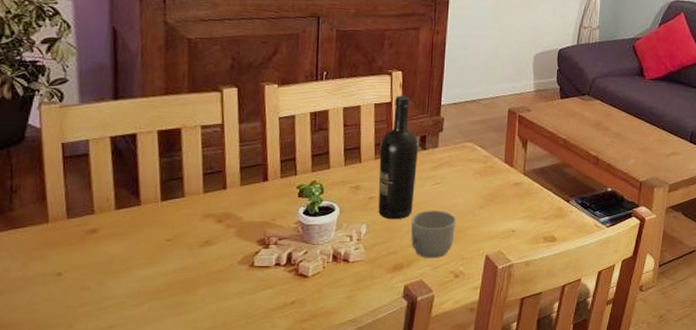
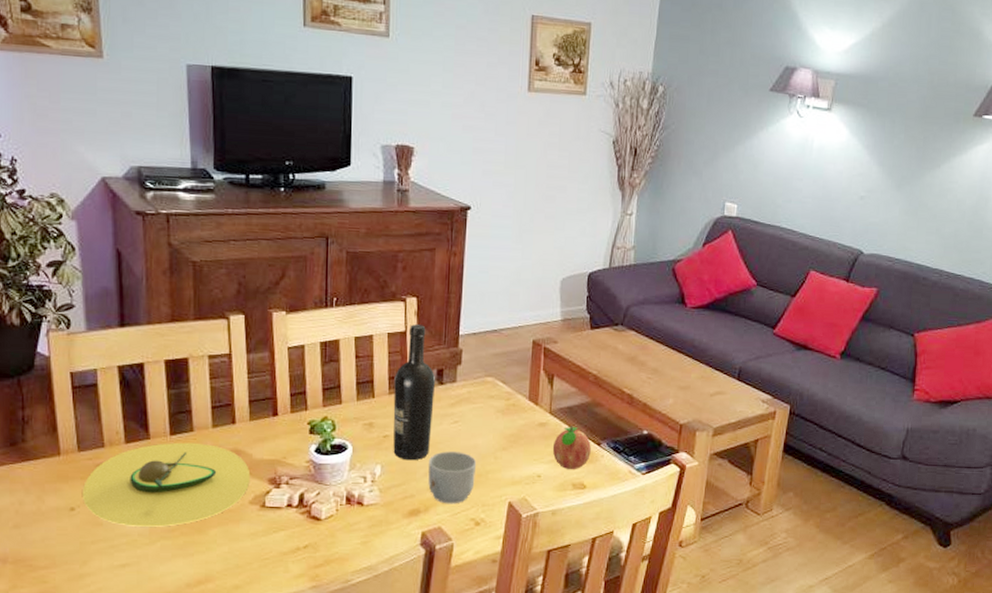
avocado: none [70,207,240,289] -> present [83,442,251,527]
fruit: none [526,185,561,225] -> present [552,426,591,470]

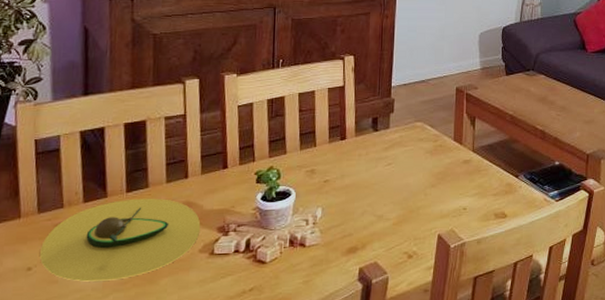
wine bottle: present [393,324,435,461] -> none [333,79,370,202]
mug: present [428,451,477,504] -> none [365,191,409,240]
fruit: present [552,426,591,470] -> none [476,161,510,202]

